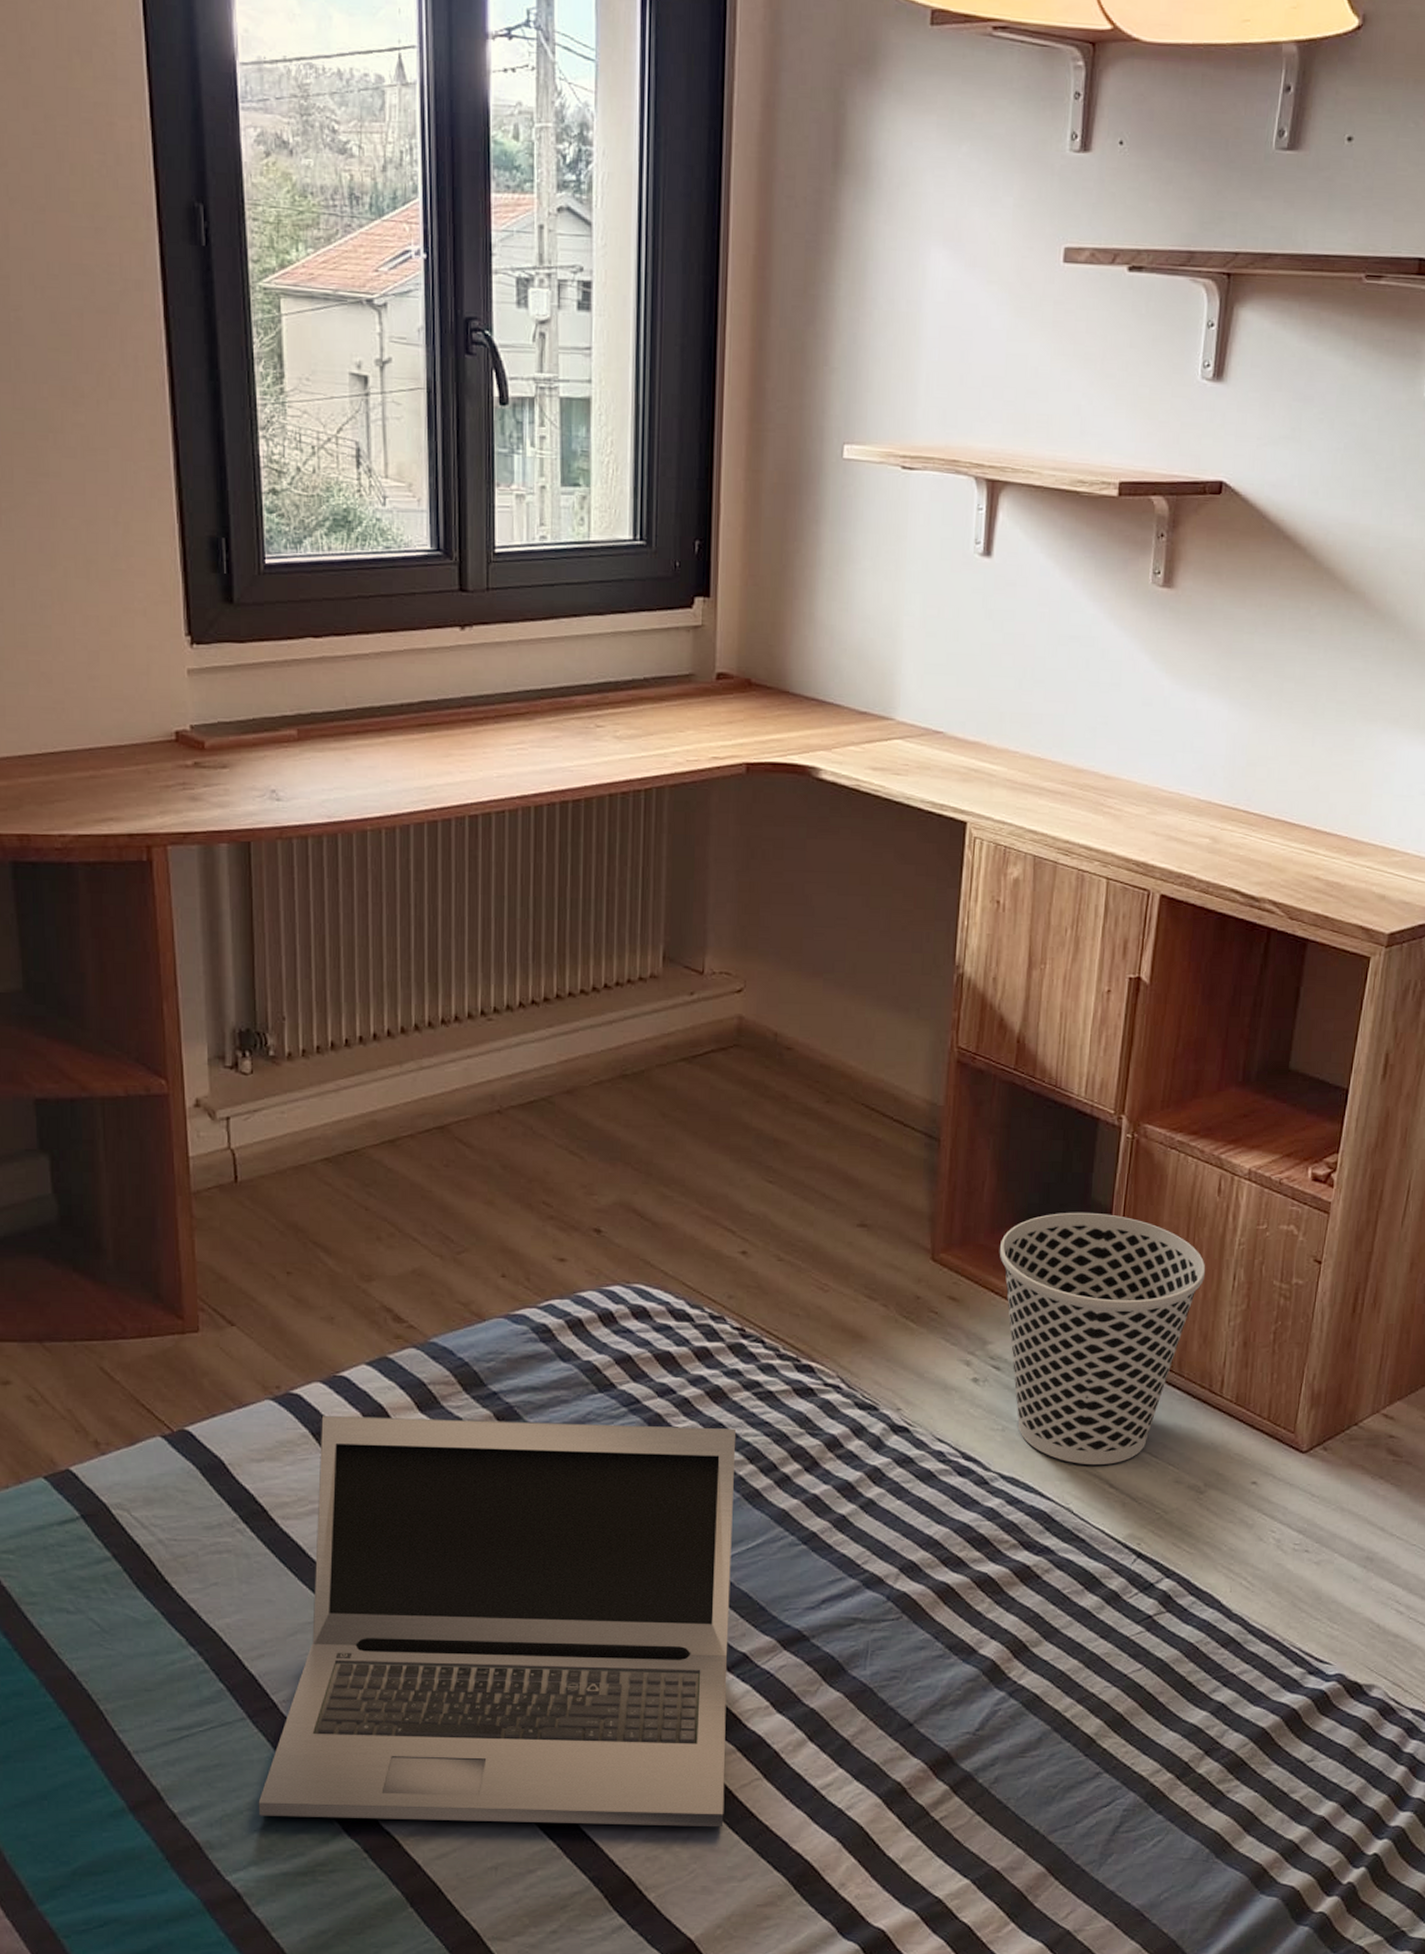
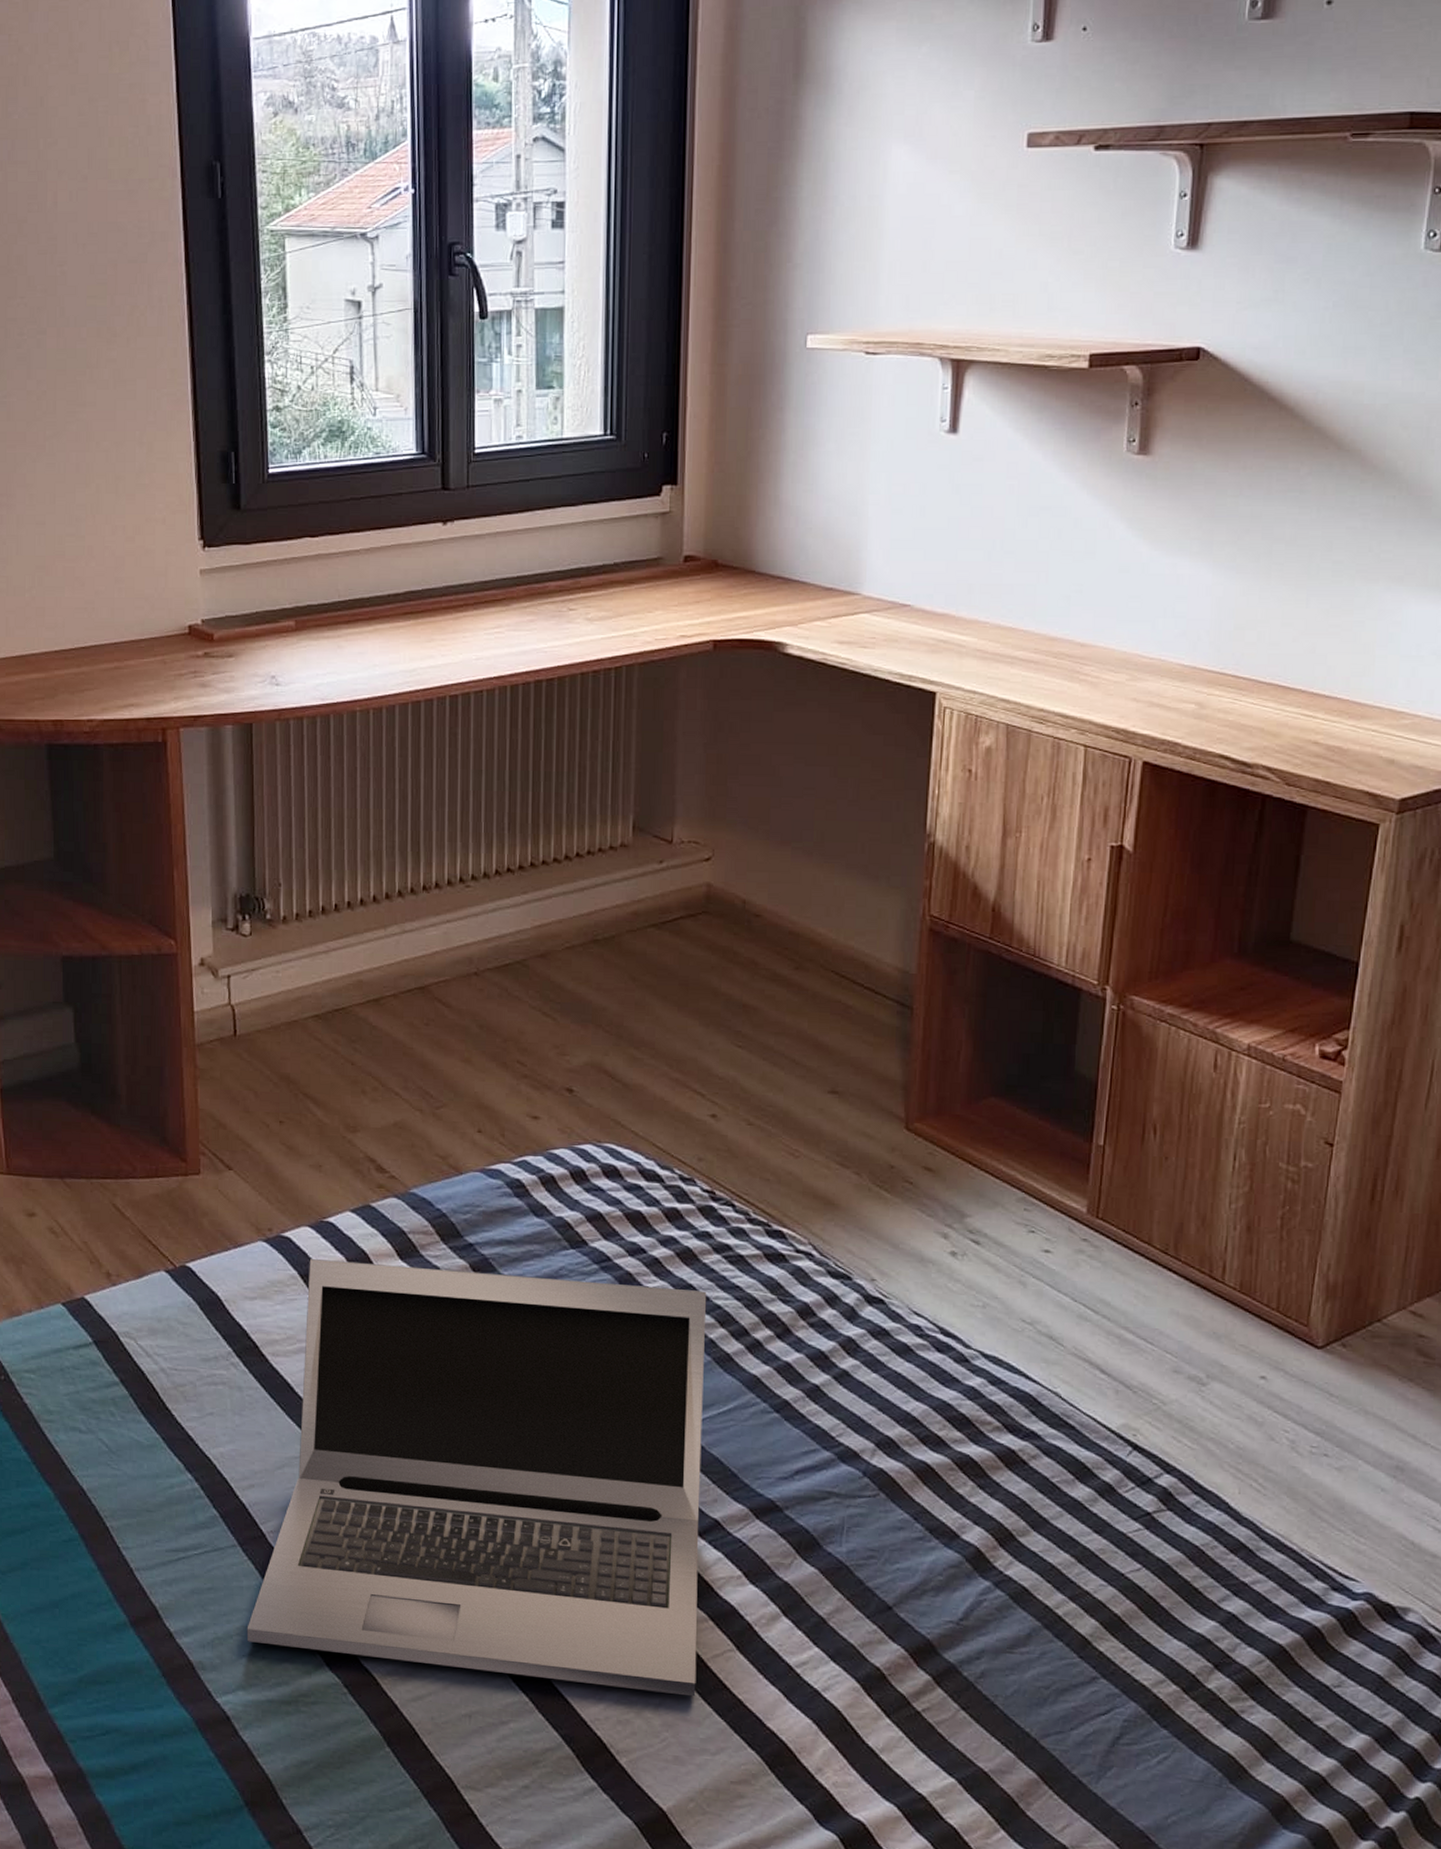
wastebasket: present [999,1212,1206,1464] -> none [976,1084,1203,1349]

